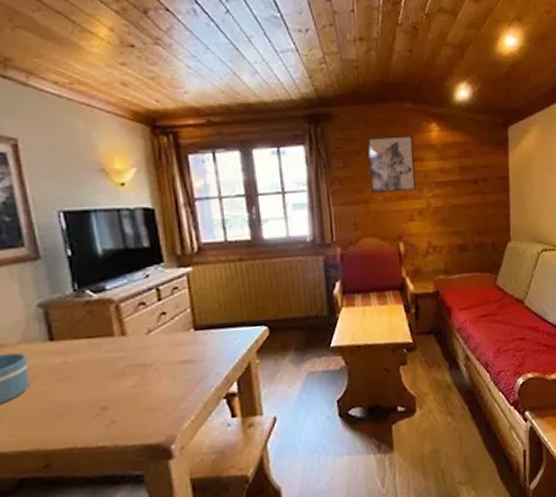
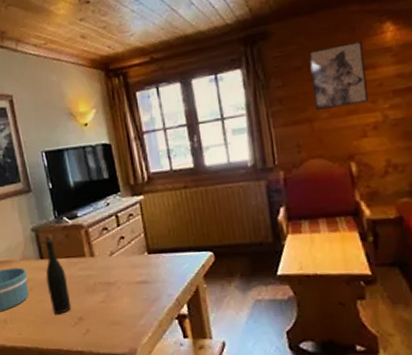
bottle: none [56,311,92,407] -> present [44,235,72,314]

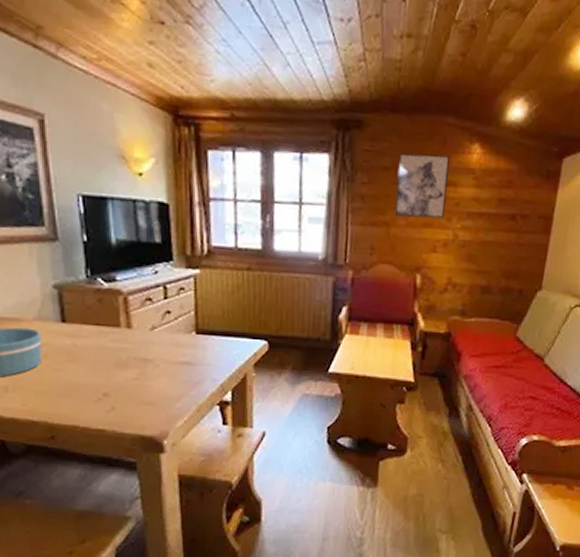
bottle: present [44,235,72,314] -> none [66,296,96,388]

